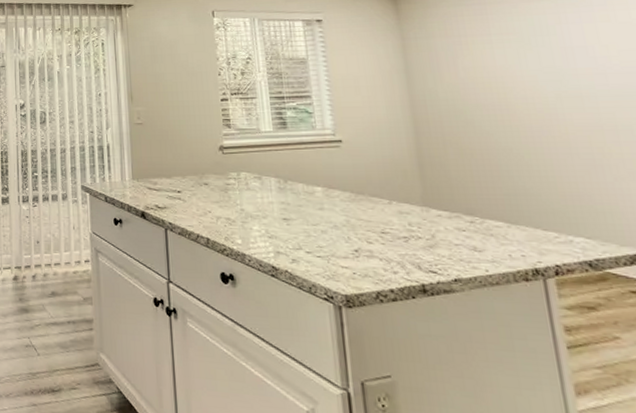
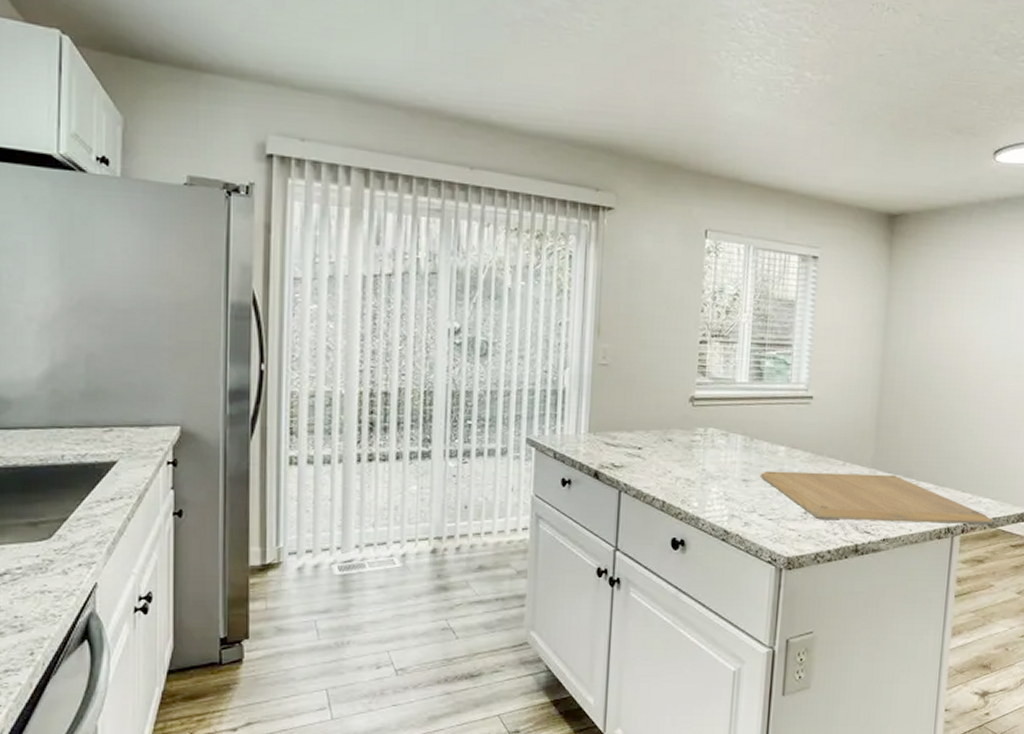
chopping board: none [300,210,598,267] -> present [760,470,994,525]

